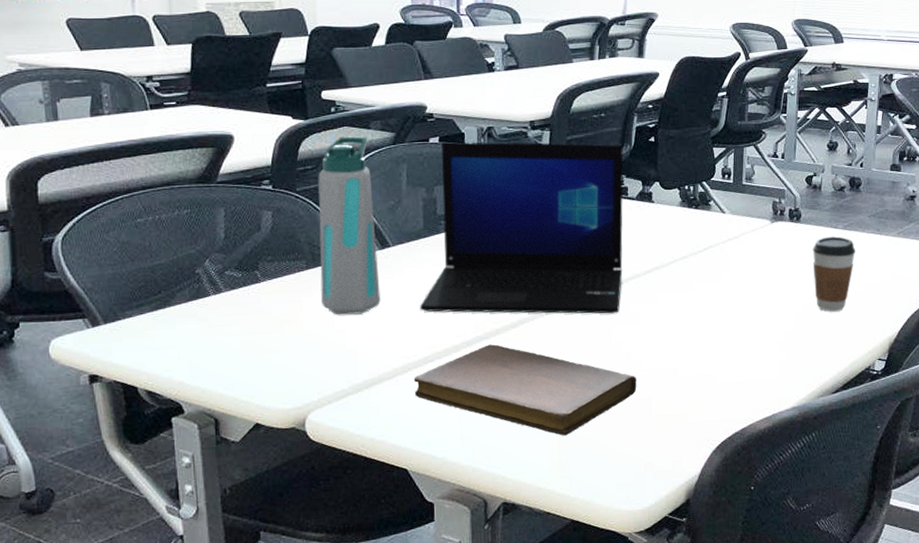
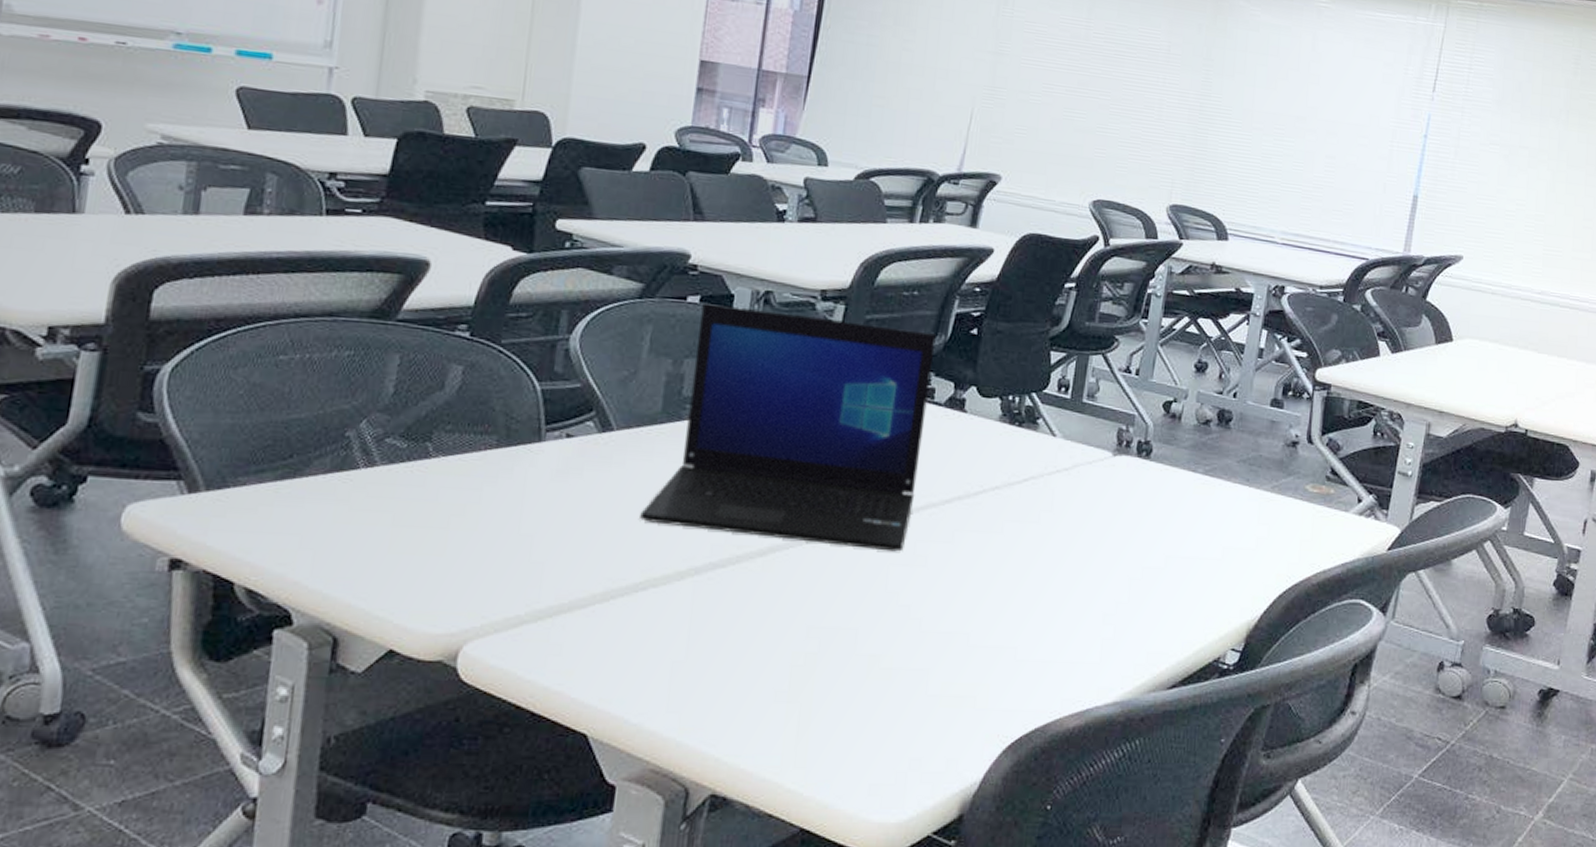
water bottle: present [318,136,381,315] -> none [509,280,607,516]
notebook: present [413,344,637,436] -> none [615,575,914,710]
coffee cup: present [812,236,856,312] -> none [1159,481,1217,581]

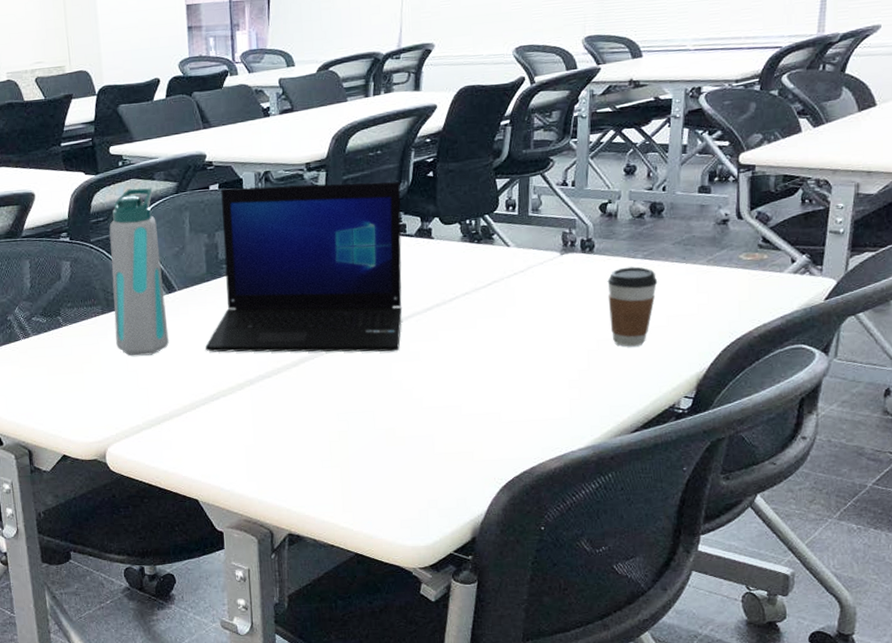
water bottle: none [509,280,607,516] -> present [109,188,169,356]
coffee cup: none [1159,481,1217,581] -> present [607,266,658,347]

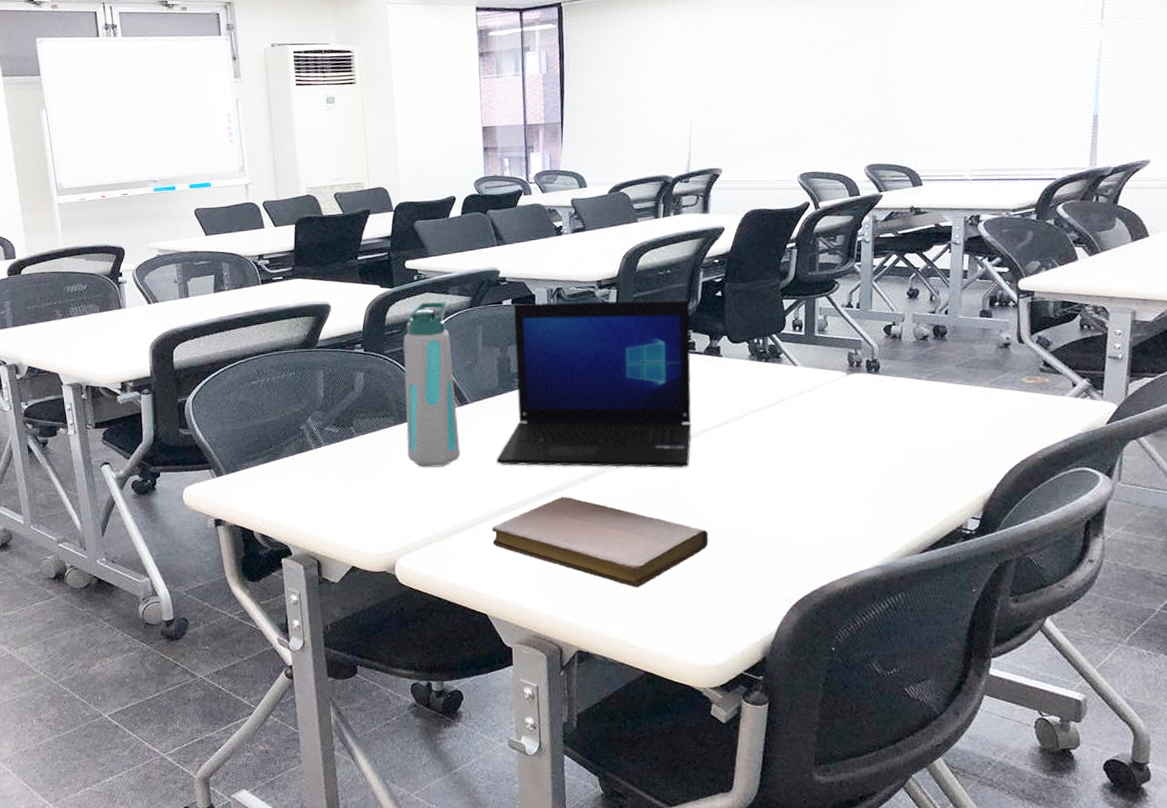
notebook: none [201,383,419,472] -> present [491,497,709,588]
coffee cup: present [607,266,658,347] -> none [893,387,943,467]

